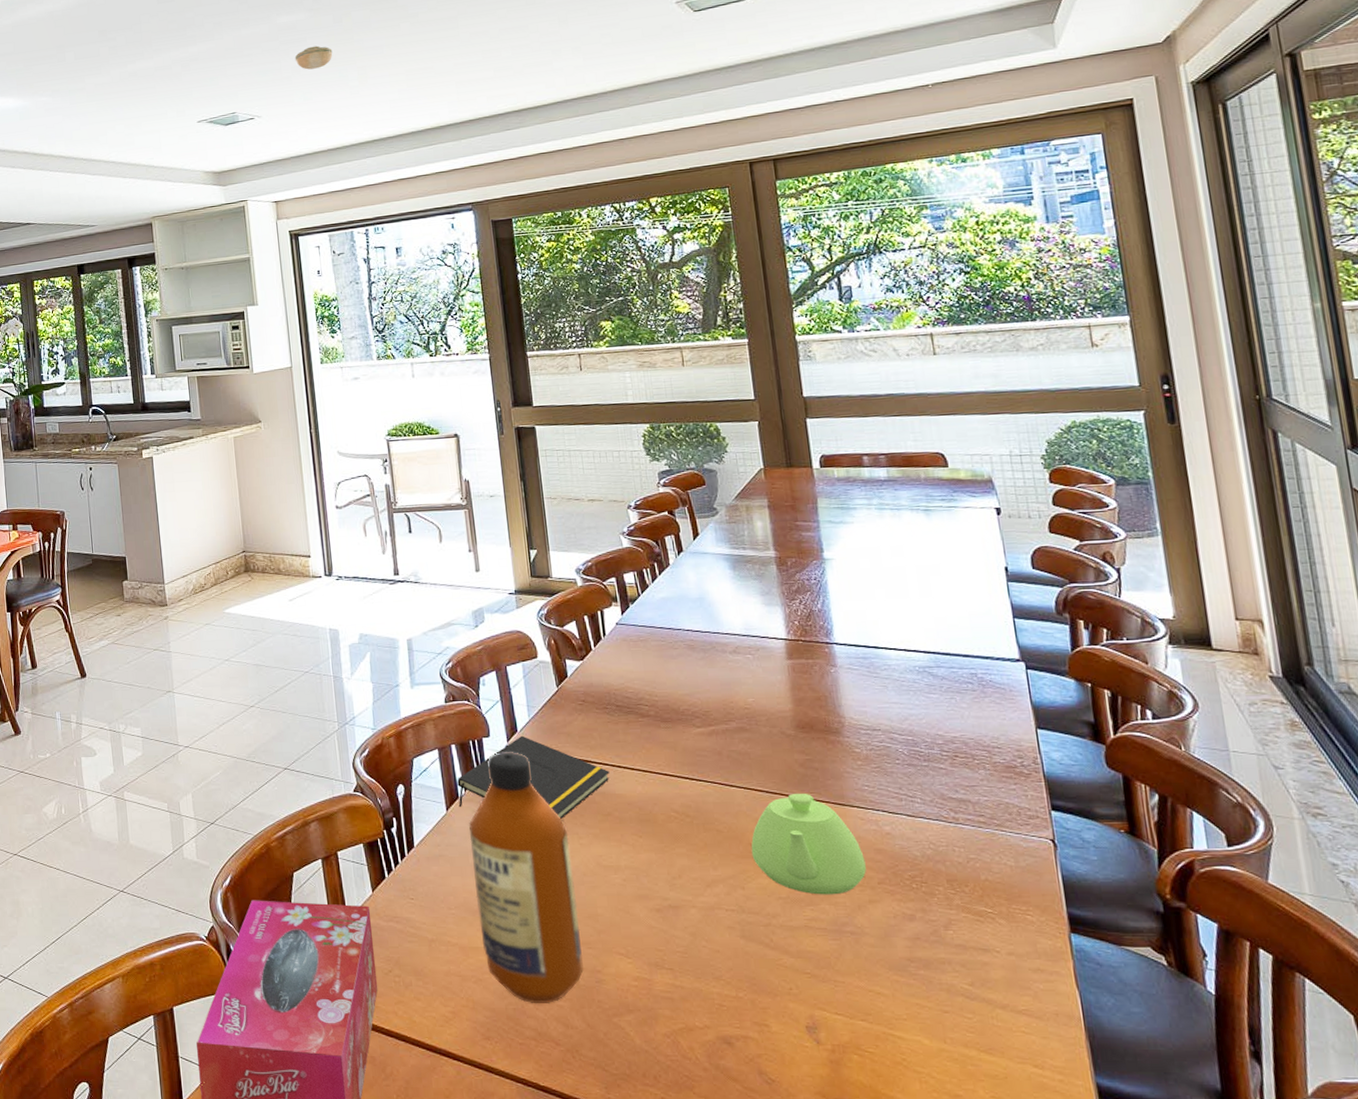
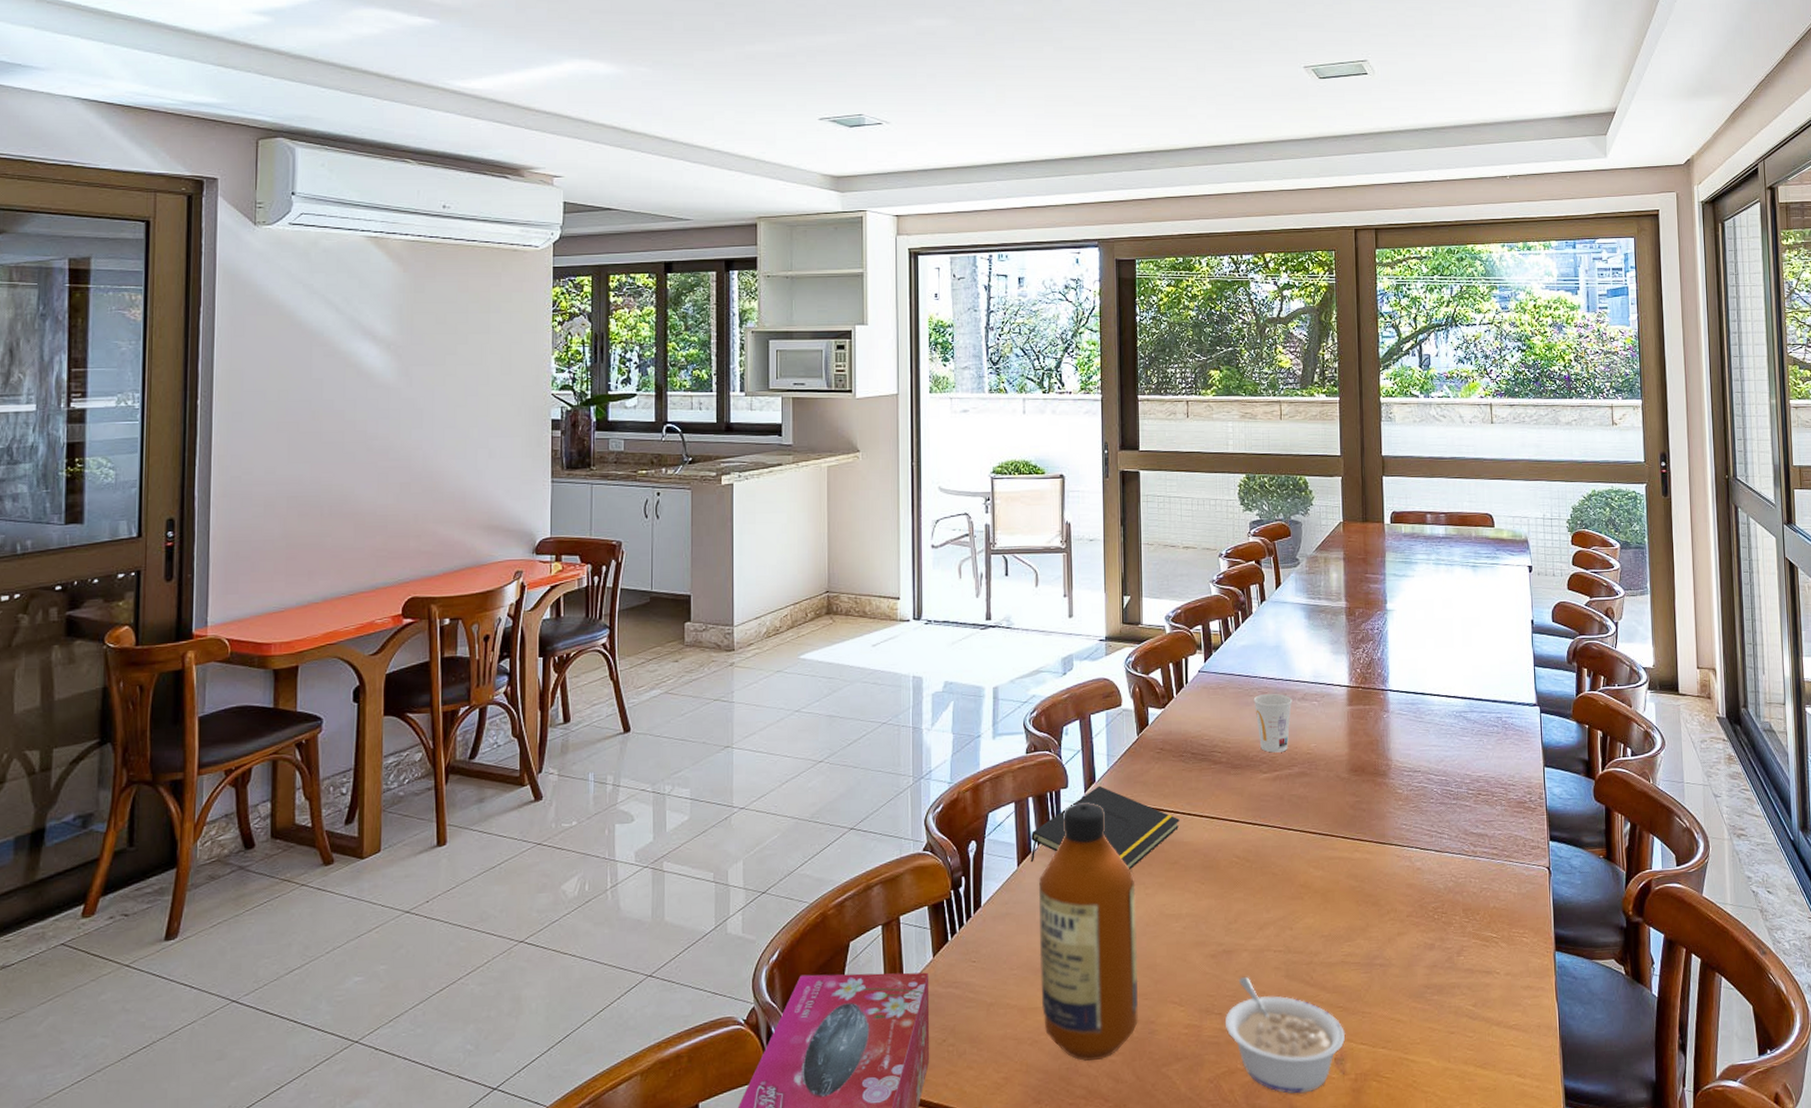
smoke detector: present [294,45,333,70] -> none [931,56,972,80]
legume: none [677,933,817,1059] -> present [1224,976,1346,1094]
cup: none [679,646,724,707] -> present [1253,693,1293,753]
teapot: present [751,794,866,895] -> none [1301,834,1398,931]

